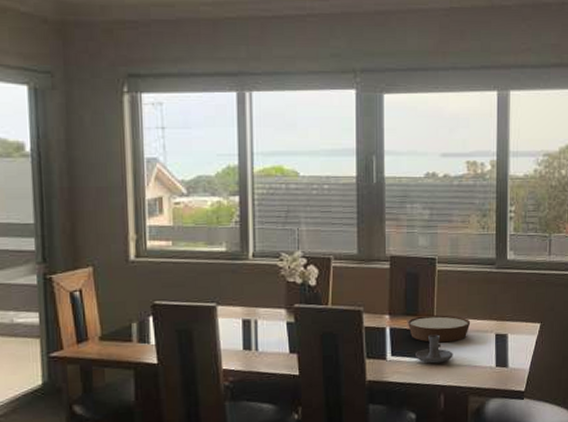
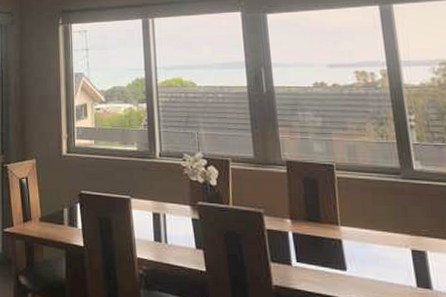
bowl: present [408,315,471,343] -> none [311,223,381,254]
candle holder: present [416,334,453,364] -> none [322,243,365,276]

